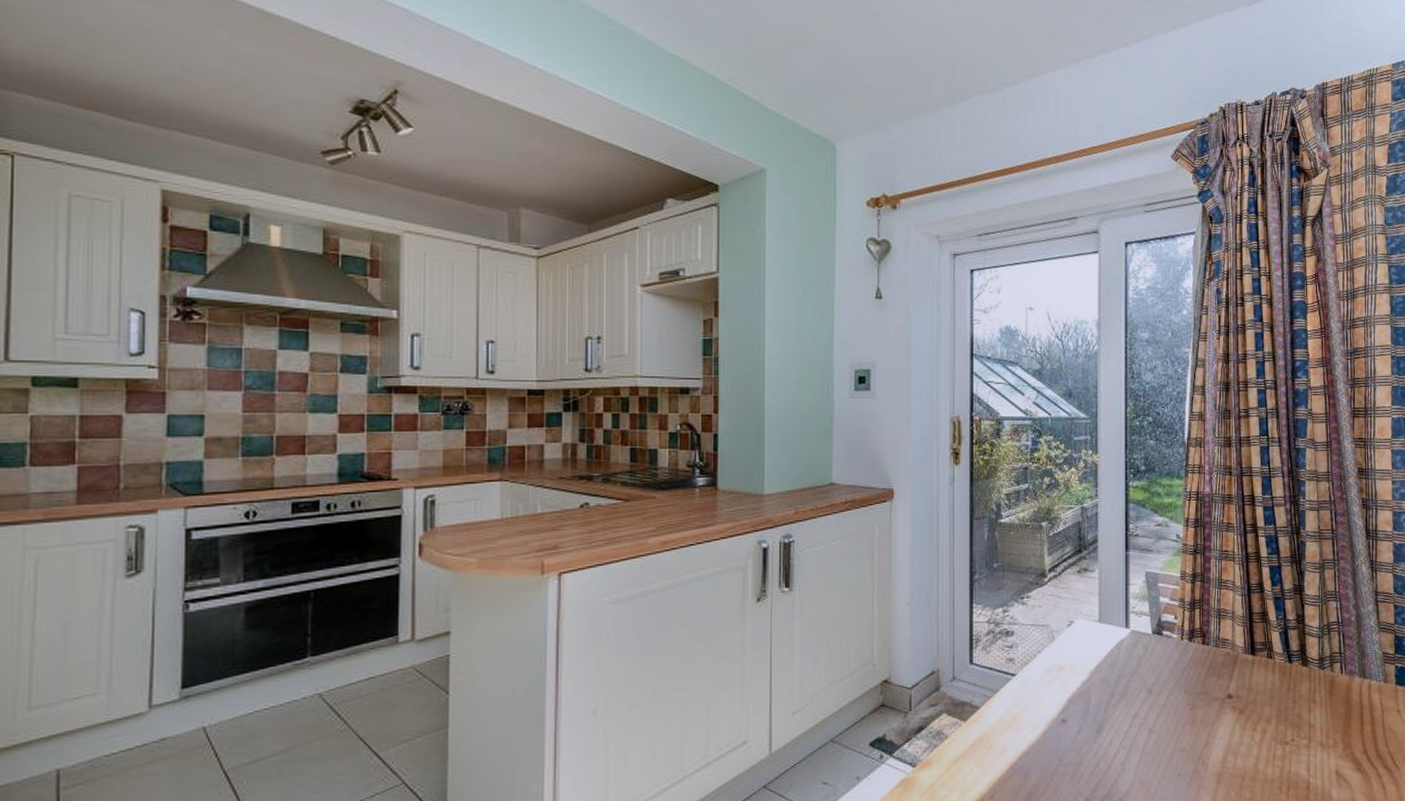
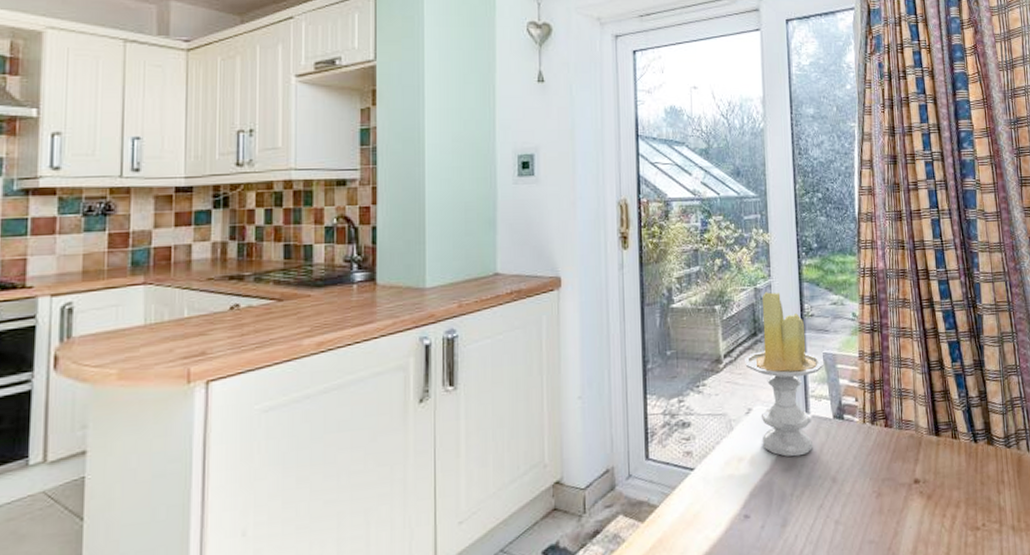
candle: none [1068,510,1146,668] -> present [743,291,825,457]

